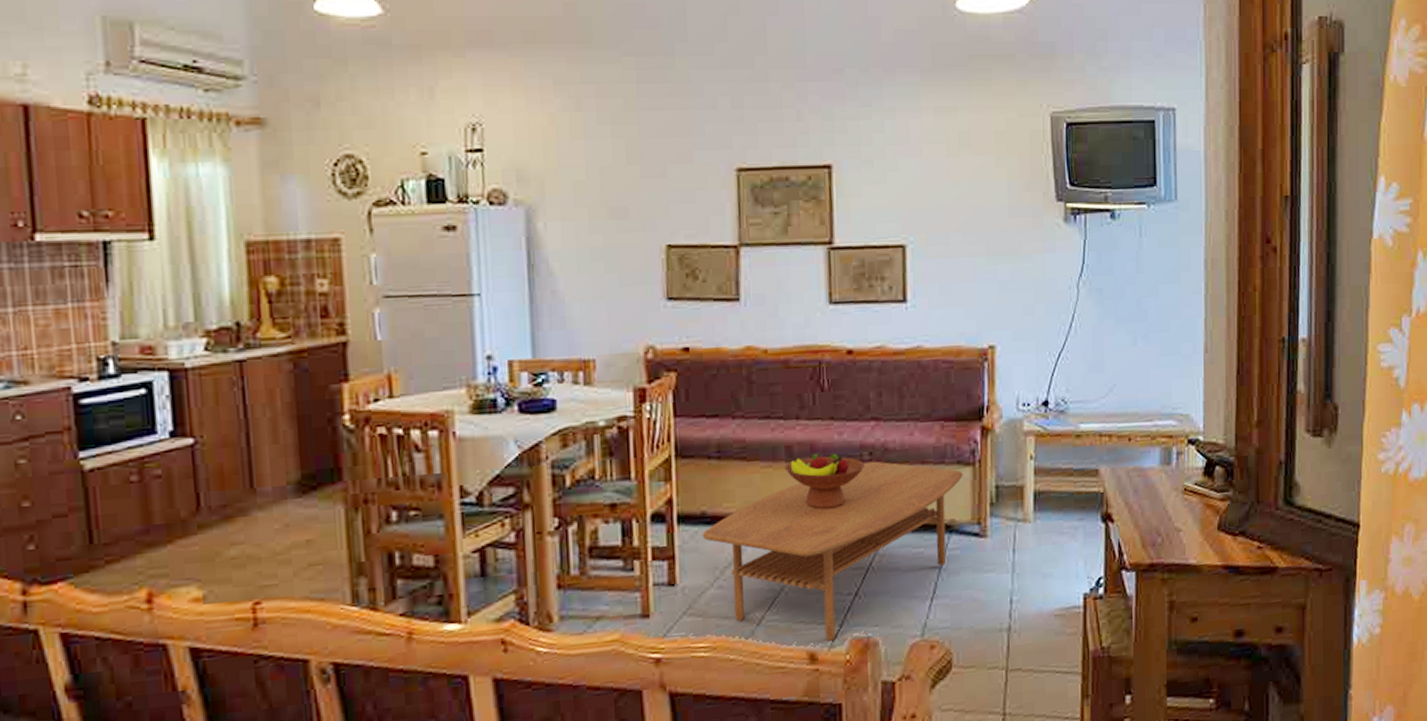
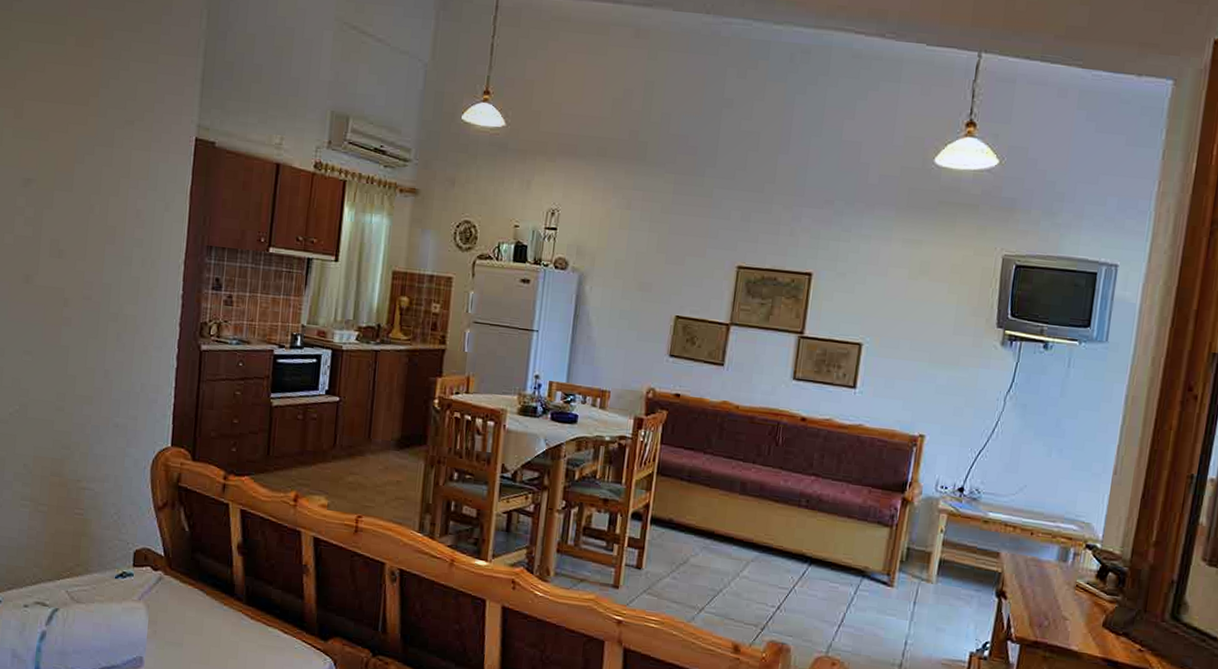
coffee table: present [701,461,963,641] -> none [667,507,882,639]
fruit bowl: present [784,453,865,510] -> none [737,492,802,538]

